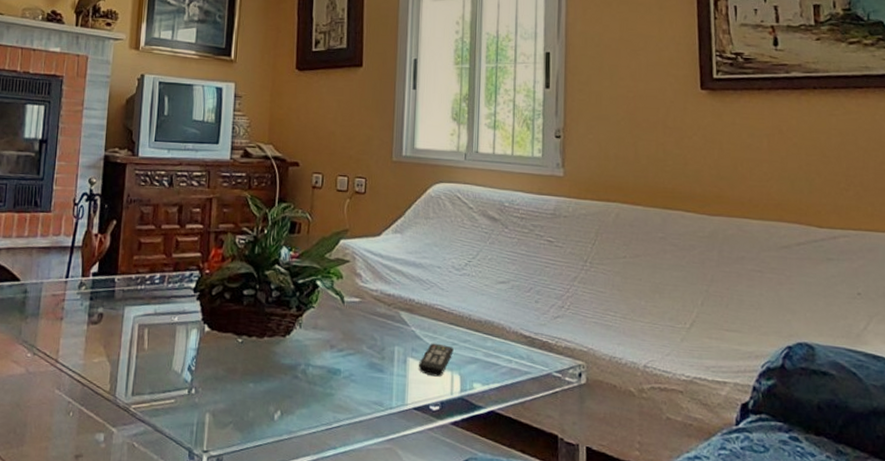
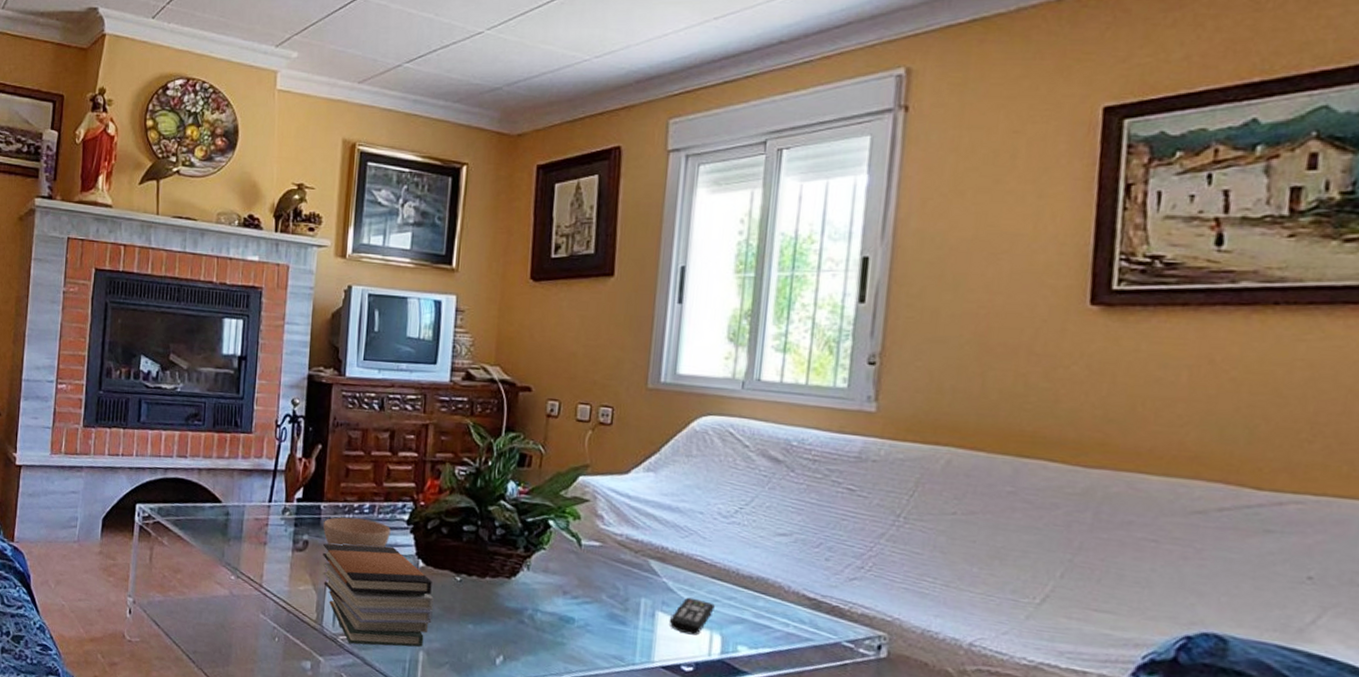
book stack: none [115,314,218,412] -> present [322,543,434,647]
bowl: none [117,288,179,317] -> present [323,517,391,548]

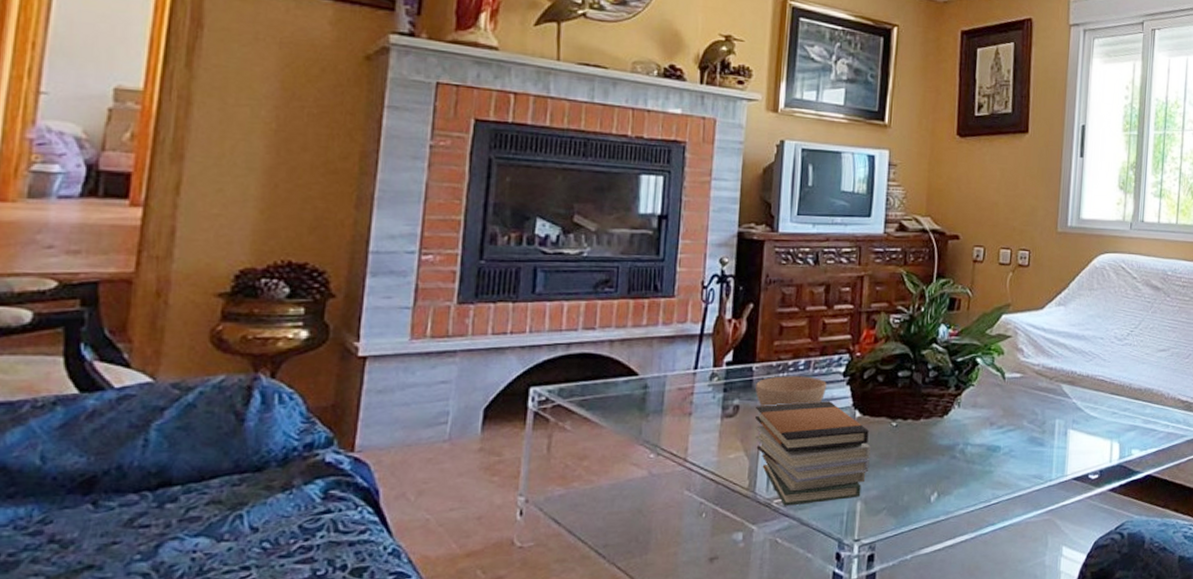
remote control: present [669,597,715,635] -> none [1078,413,1114,446]

